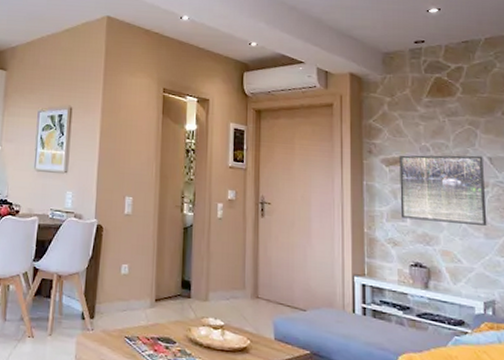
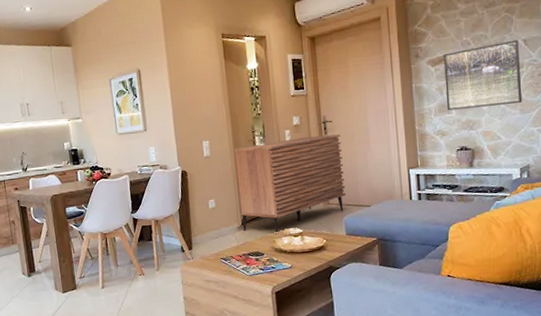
sideboard: none [156,212,279,321] -> present [234,134,347,234]

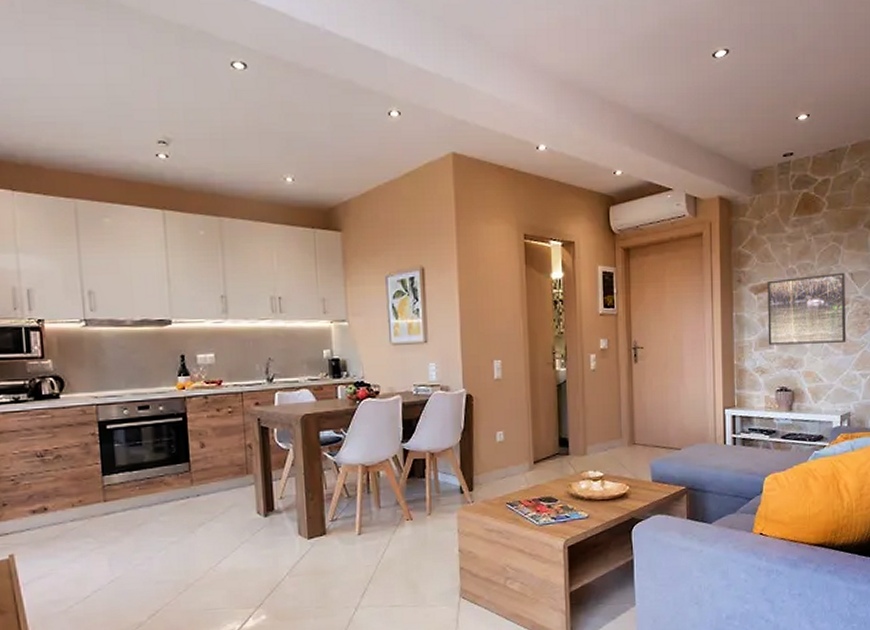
sideboard: present [234,134,347,234] -> none [530,363,655,477]

